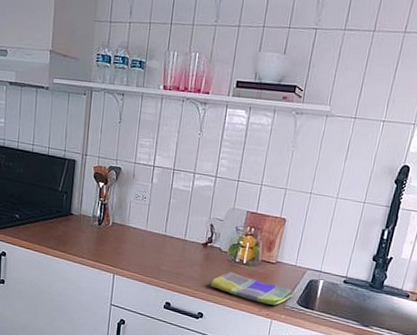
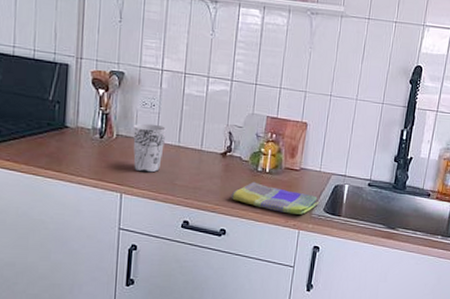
cup: none [125,213,155,258] -> present [132,123,167,173]

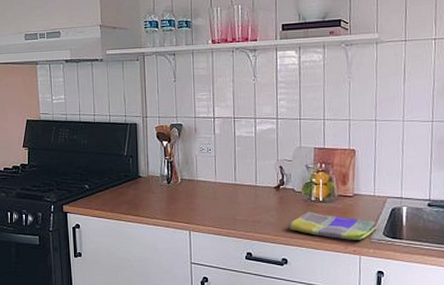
cup: present [132,123,167,173] -> none [194,166,224,211]

